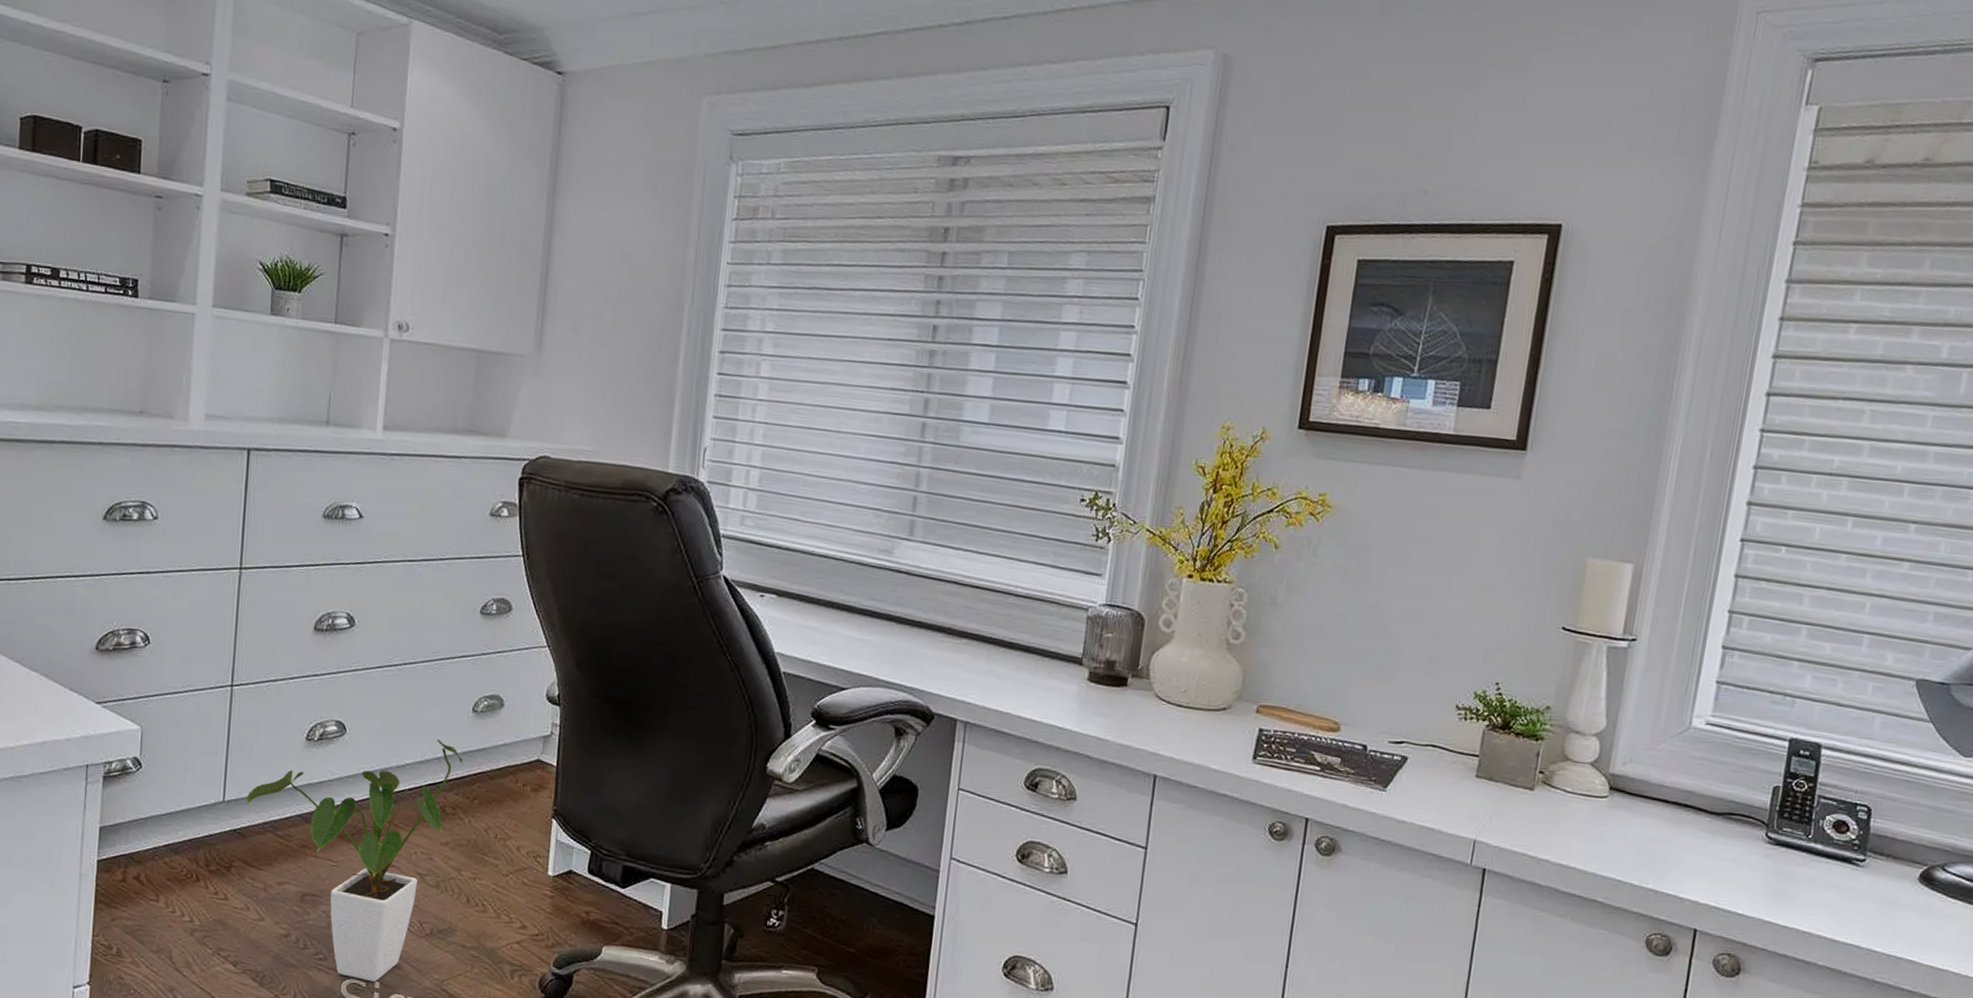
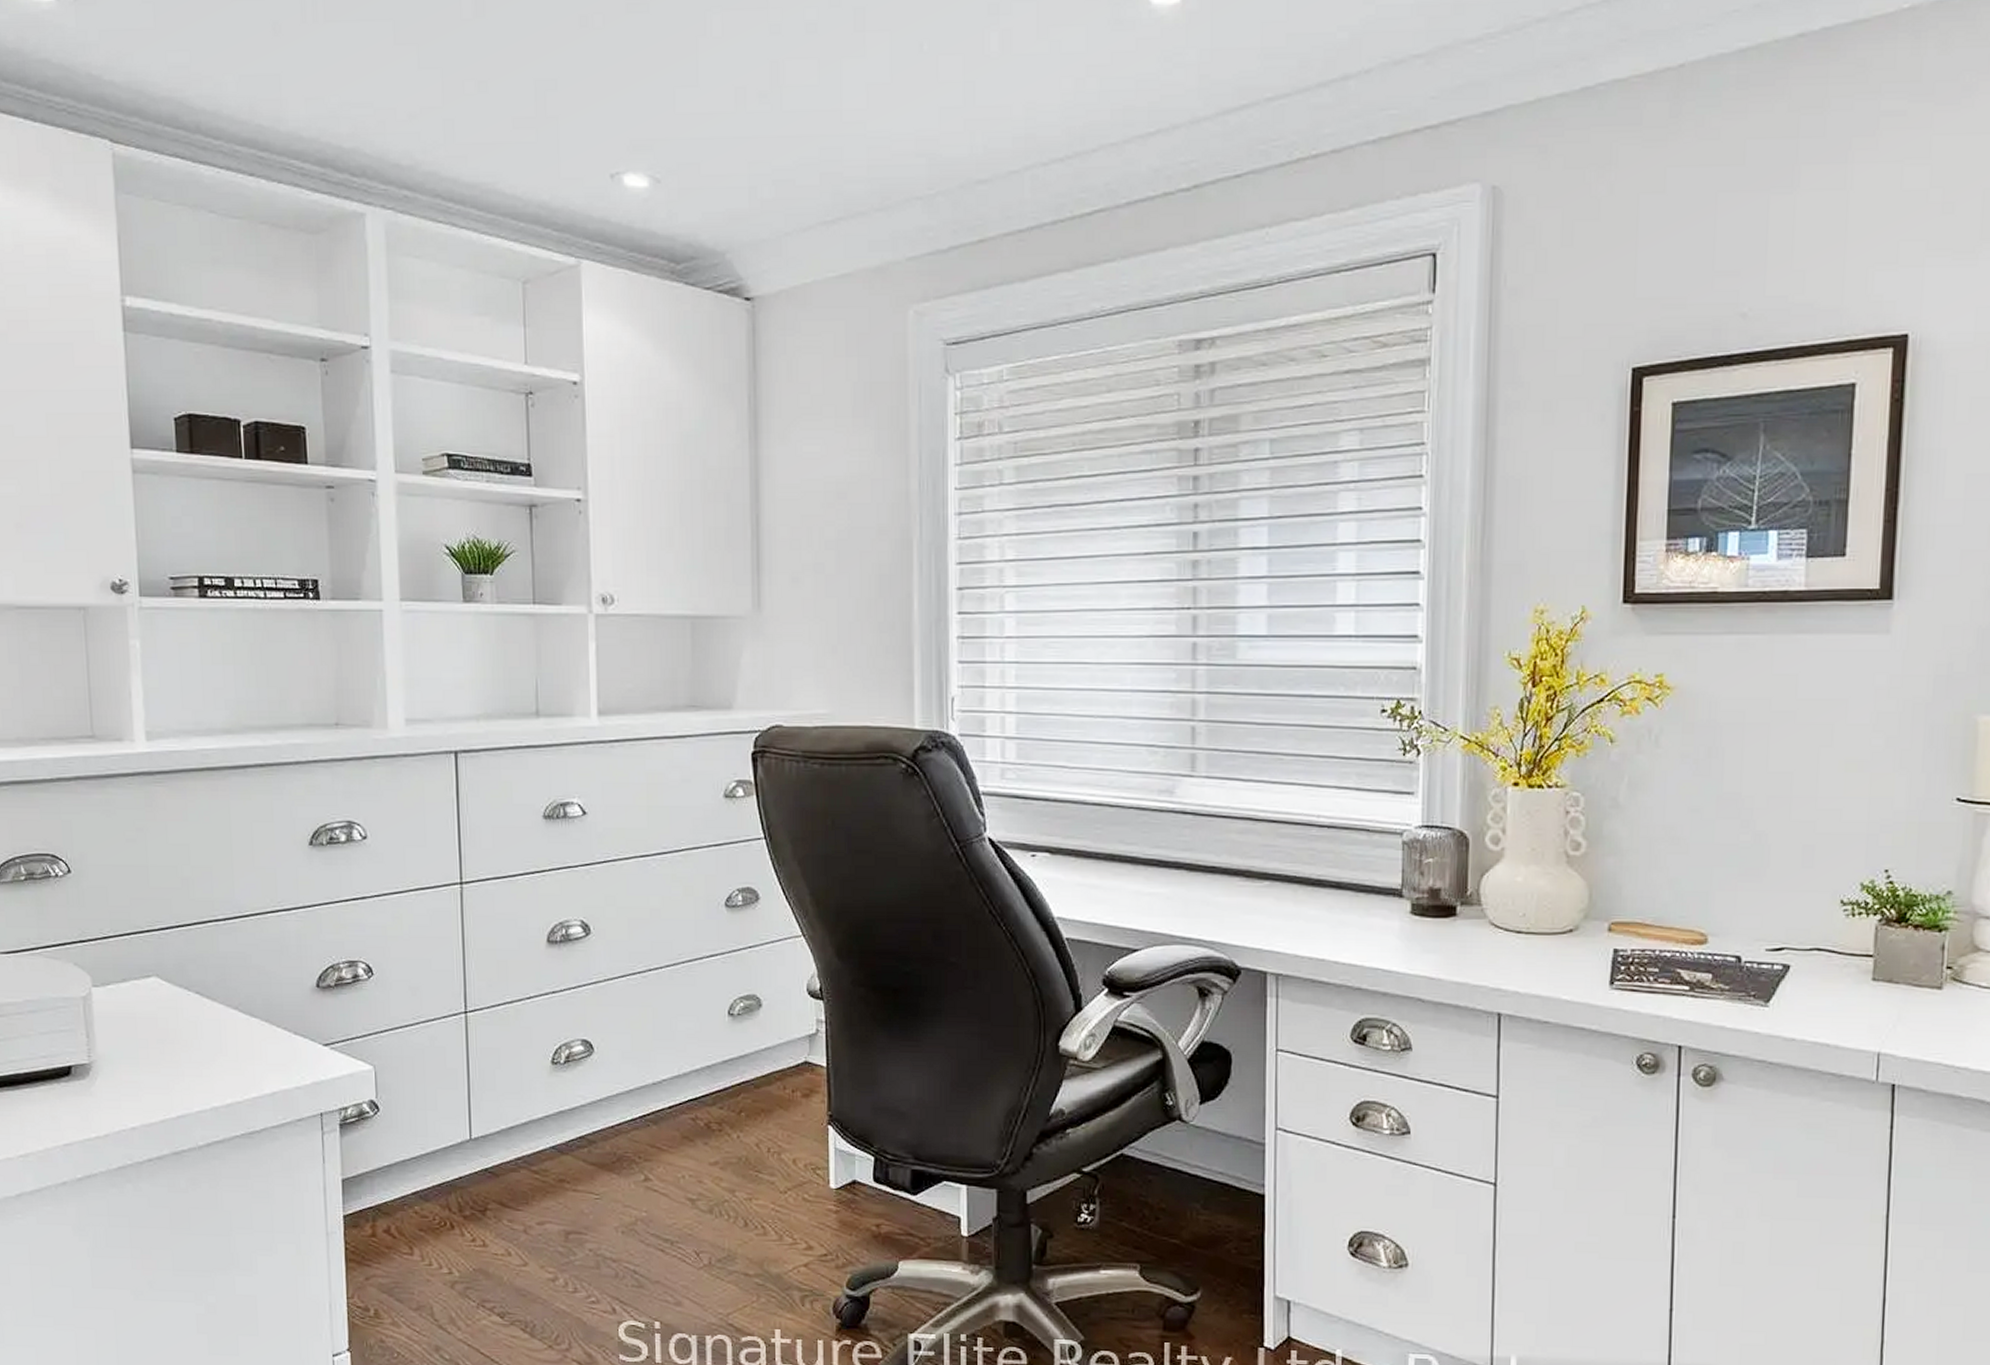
house plant: present [245,738,463,982] -> none [494,1049,724,1322]

